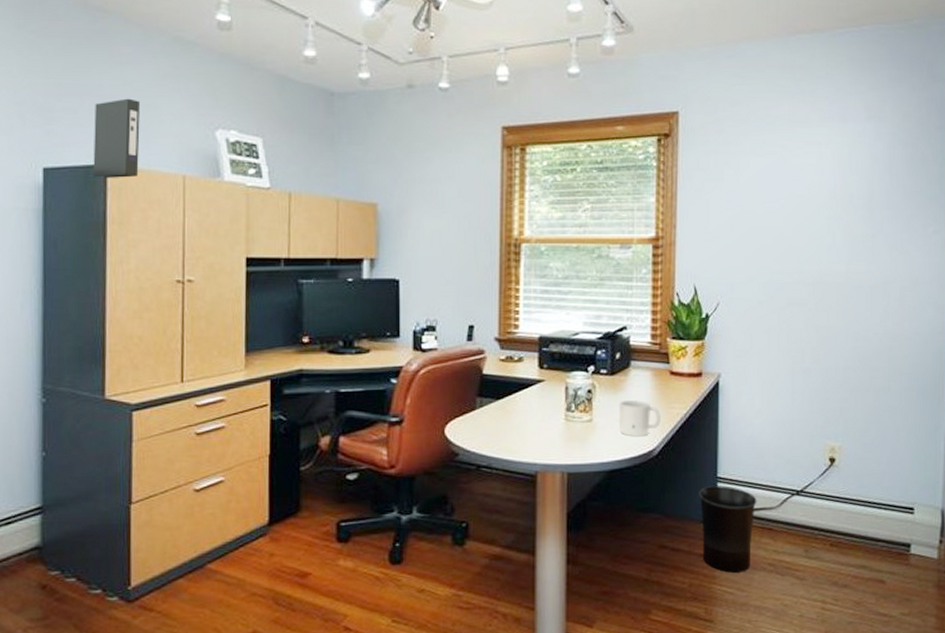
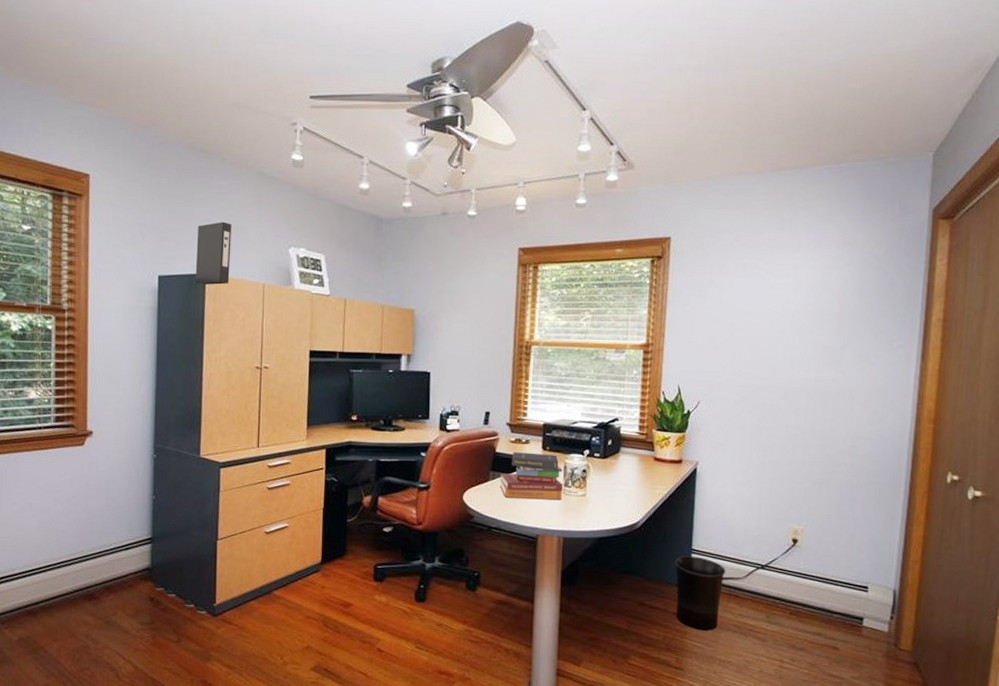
books: none [489,372,565,429] -> present [500,452,563,500]
mug: present [618,400,660,437] -> none [608,480,644,511]

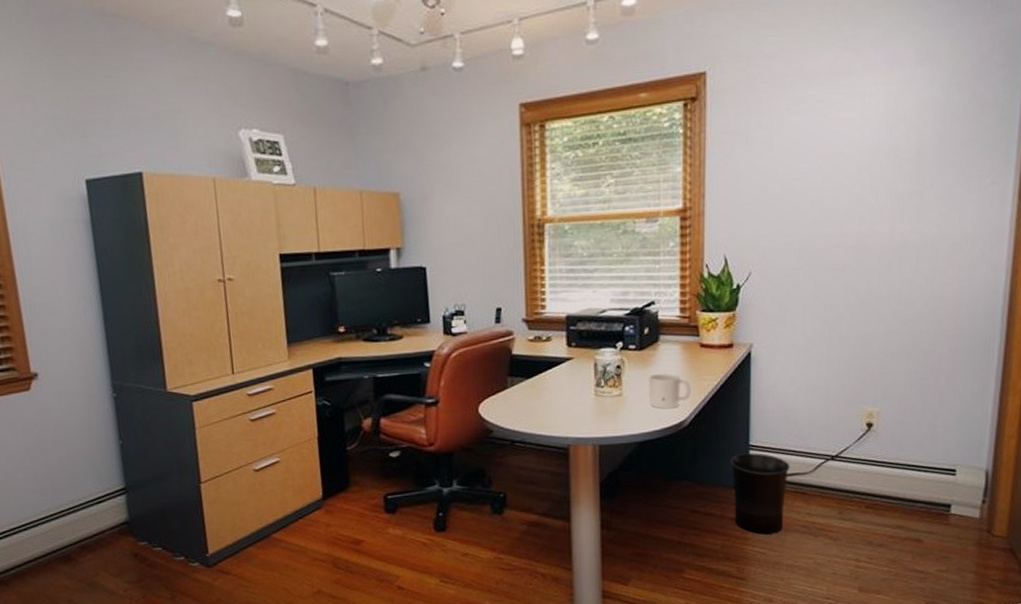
binder: present [195,221,231,285] -> none [124,104,172,187]
books: present [500,452,563,500] -> none [519,351,595,406]
mug: none [608,480,644,511] -> present [648,374,691,410]

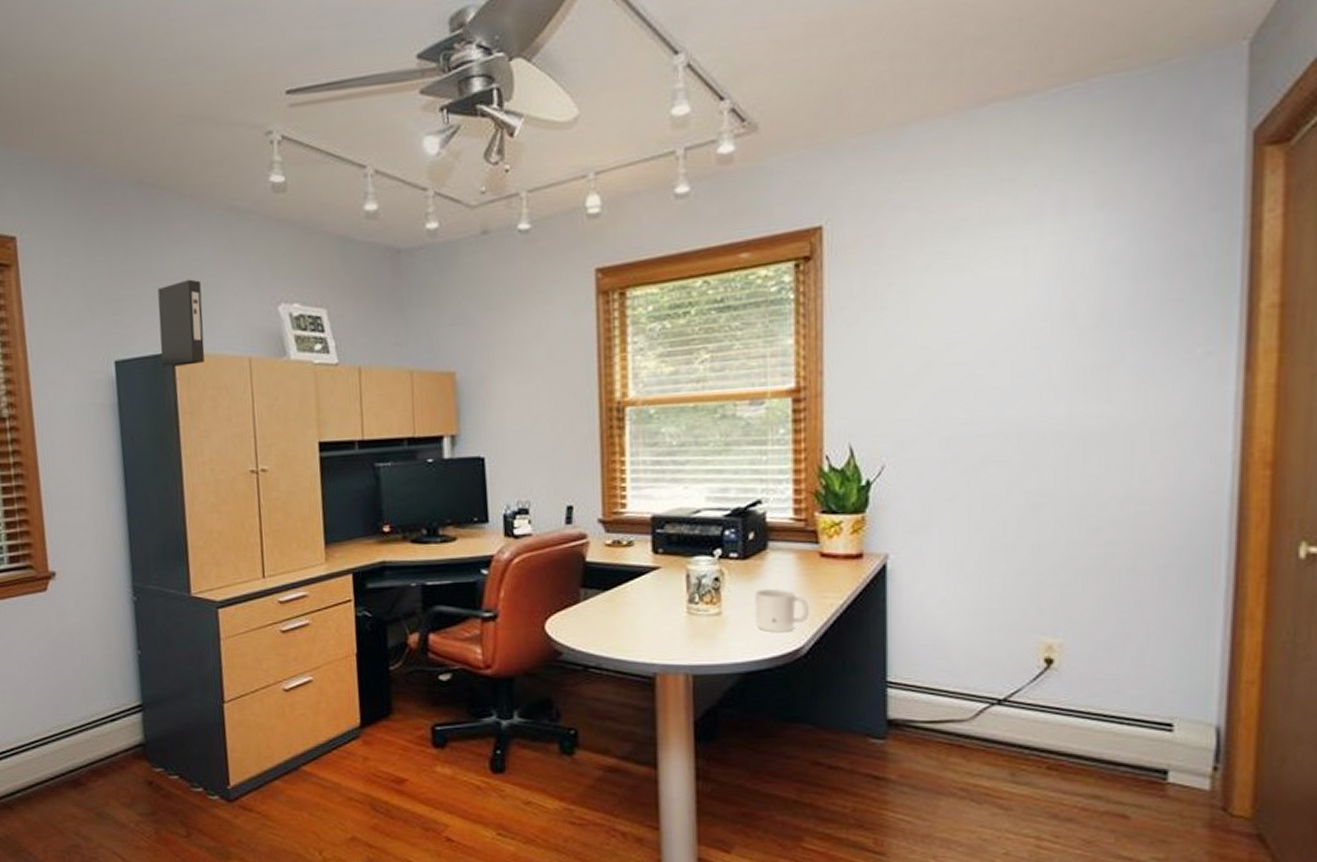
binder: none [124,104,172,187] -> present [157,279,205,368]
waste bin: present [730,453,790,535] -> none [862,692,942,797]

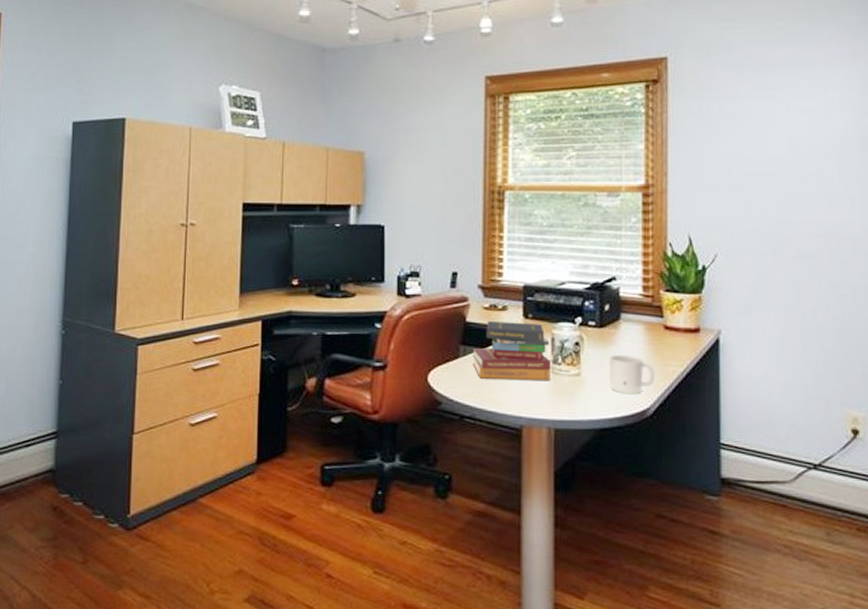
binder: present [157,279,205,368] -> none [113,59,155,131]
books: none [594,558,687,624] -> present [472,321,552,381]

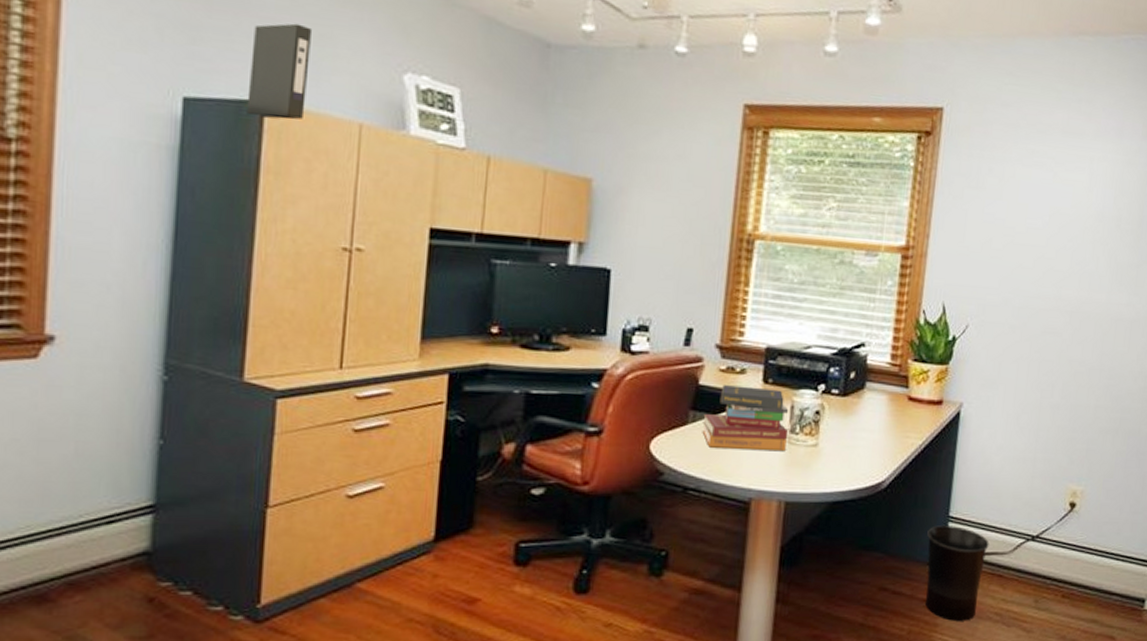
binder: none [113,59,155,131] -> present [246,23,311,120]
mug: present [608,355,655,395] -> none [847,426,894,467]
waste bin: none [700,453,767,552] -> present [925,525,989,621]

